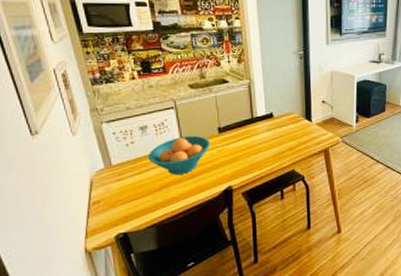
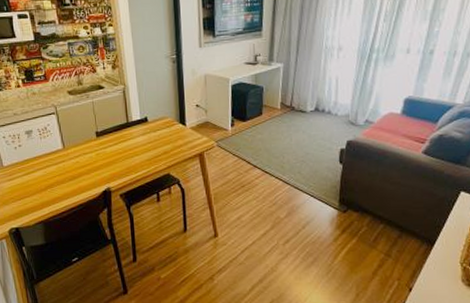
fruit bowl: present [148,135,211,175] -> none [34,139,90,176]

